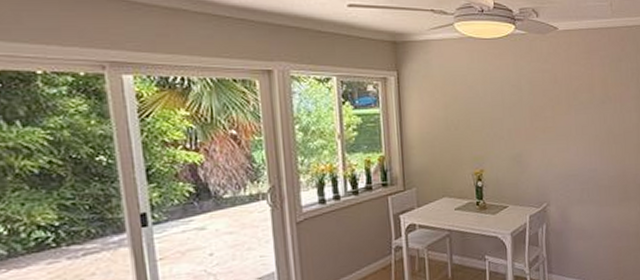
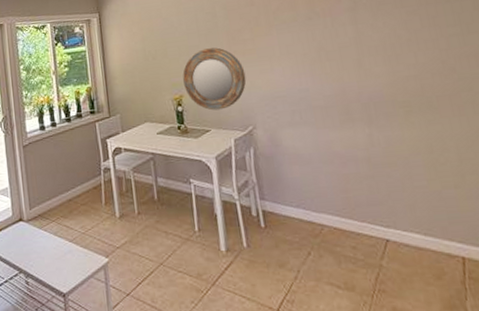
home mirror: none [484,122,545,187] -> present [182,47,247,111]

